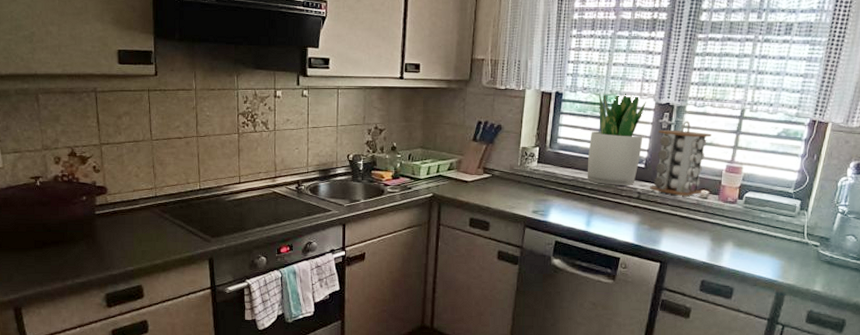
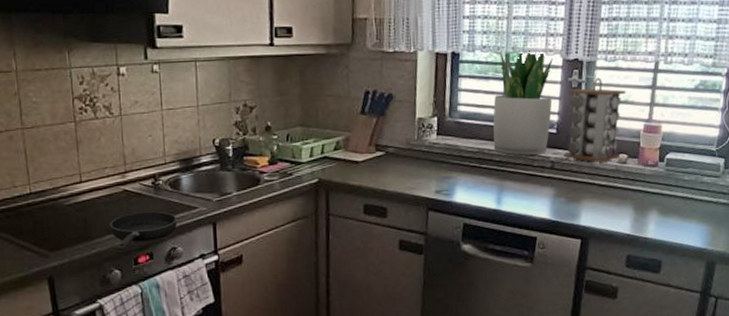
frying pan: none [260,211,314,241] -> present [110,211,178,251]

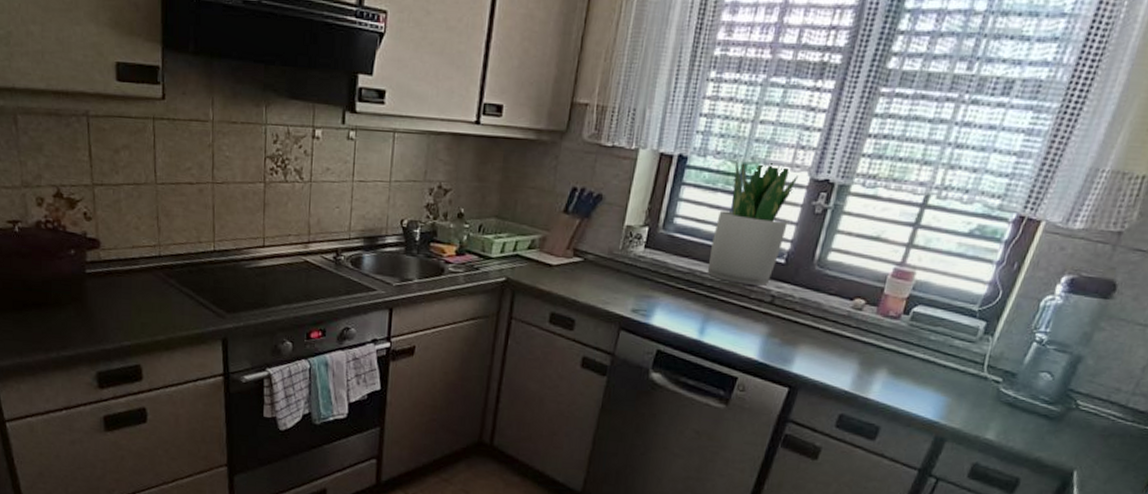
frying pan: present [110,211,178,251] -> none [287,285,355,323]
spice rack: present [564,77,626,163] -> none [788,205,880,305]

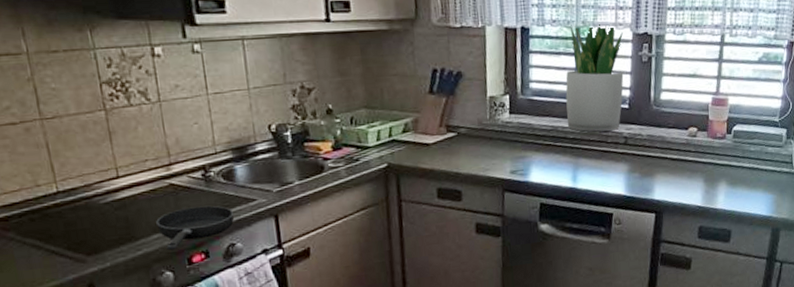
frying pan: none [287,285,355,323] -> present [156,205,235,251]

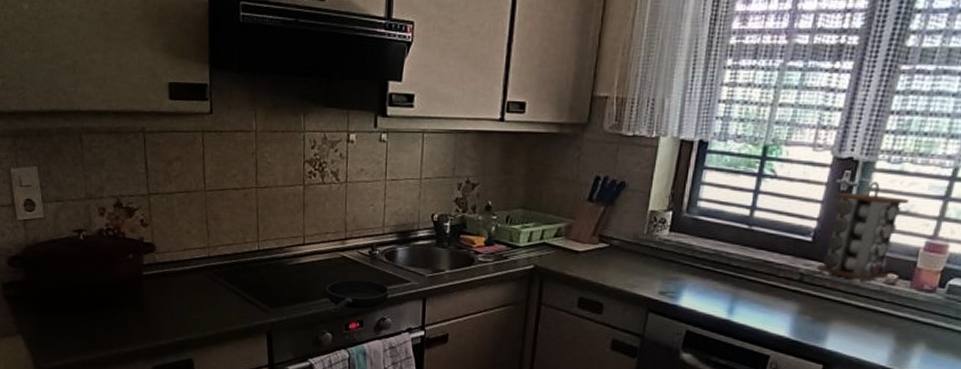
planter: present [565,25,624,132] -> none [733,144,822,264]
spice rack: none [636,51,694,137] -> present [817,181,909,281]

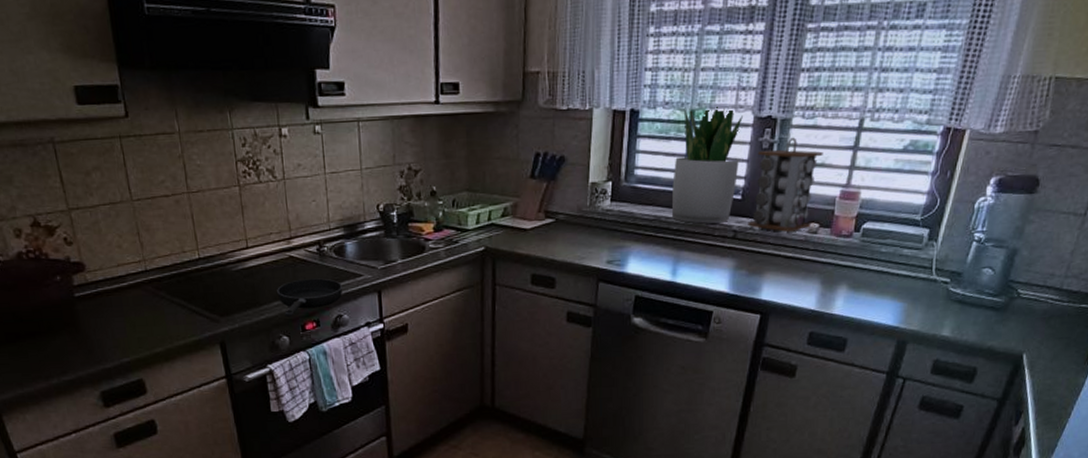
planter: none [733,144,822,264] -> present [671,107,744,224]

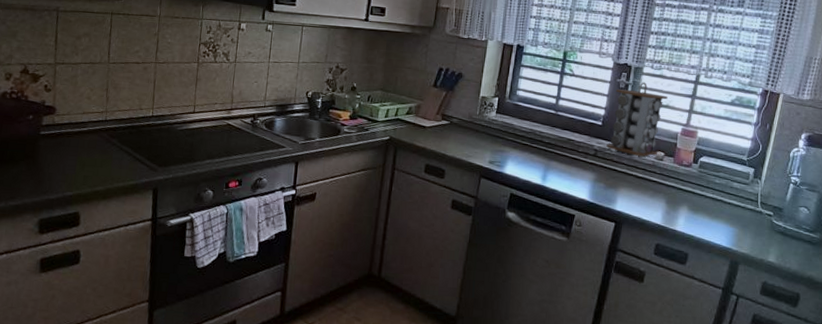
frying pan: present [277,278,343,318] -> none [211,144,267,175]
planter: present [671,107,744,224] -> none [544,50,606,142]

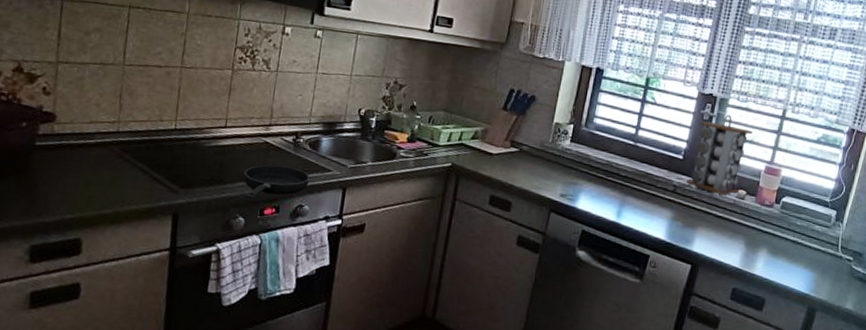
frying pan: none [211,144,267,175] -> present [244,165,310,200]

